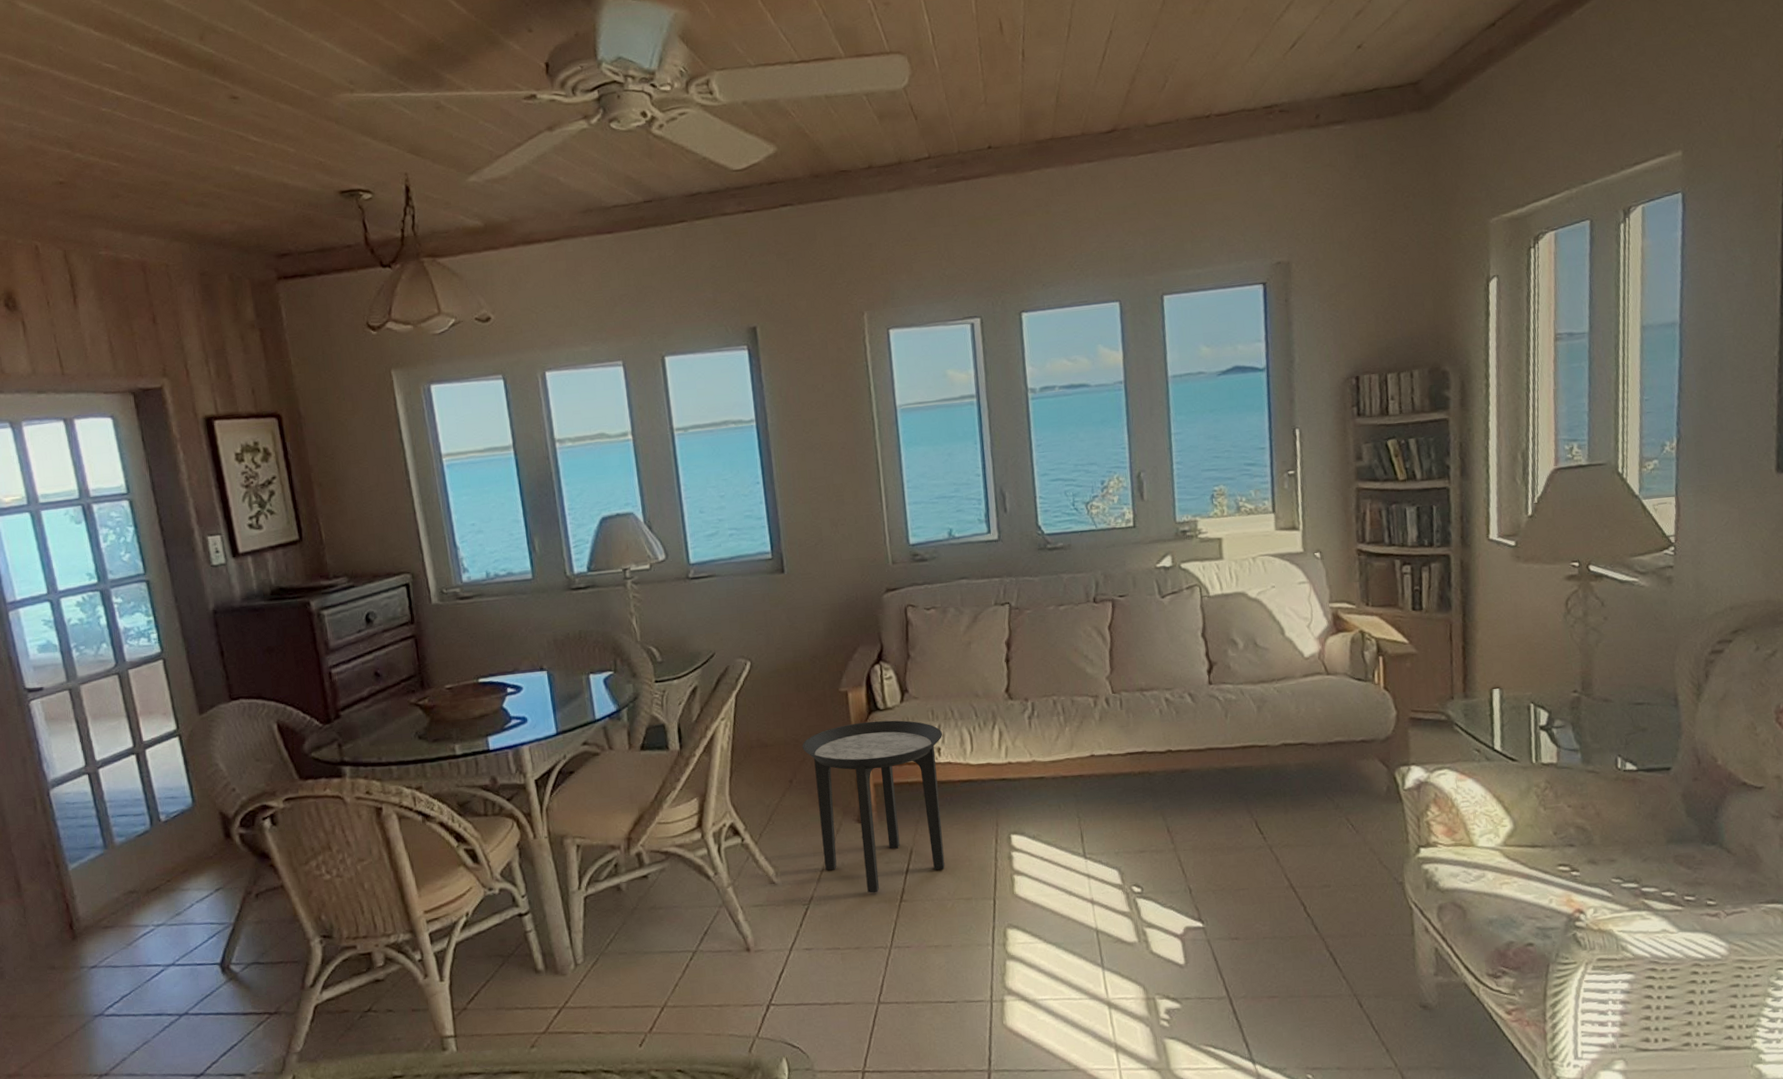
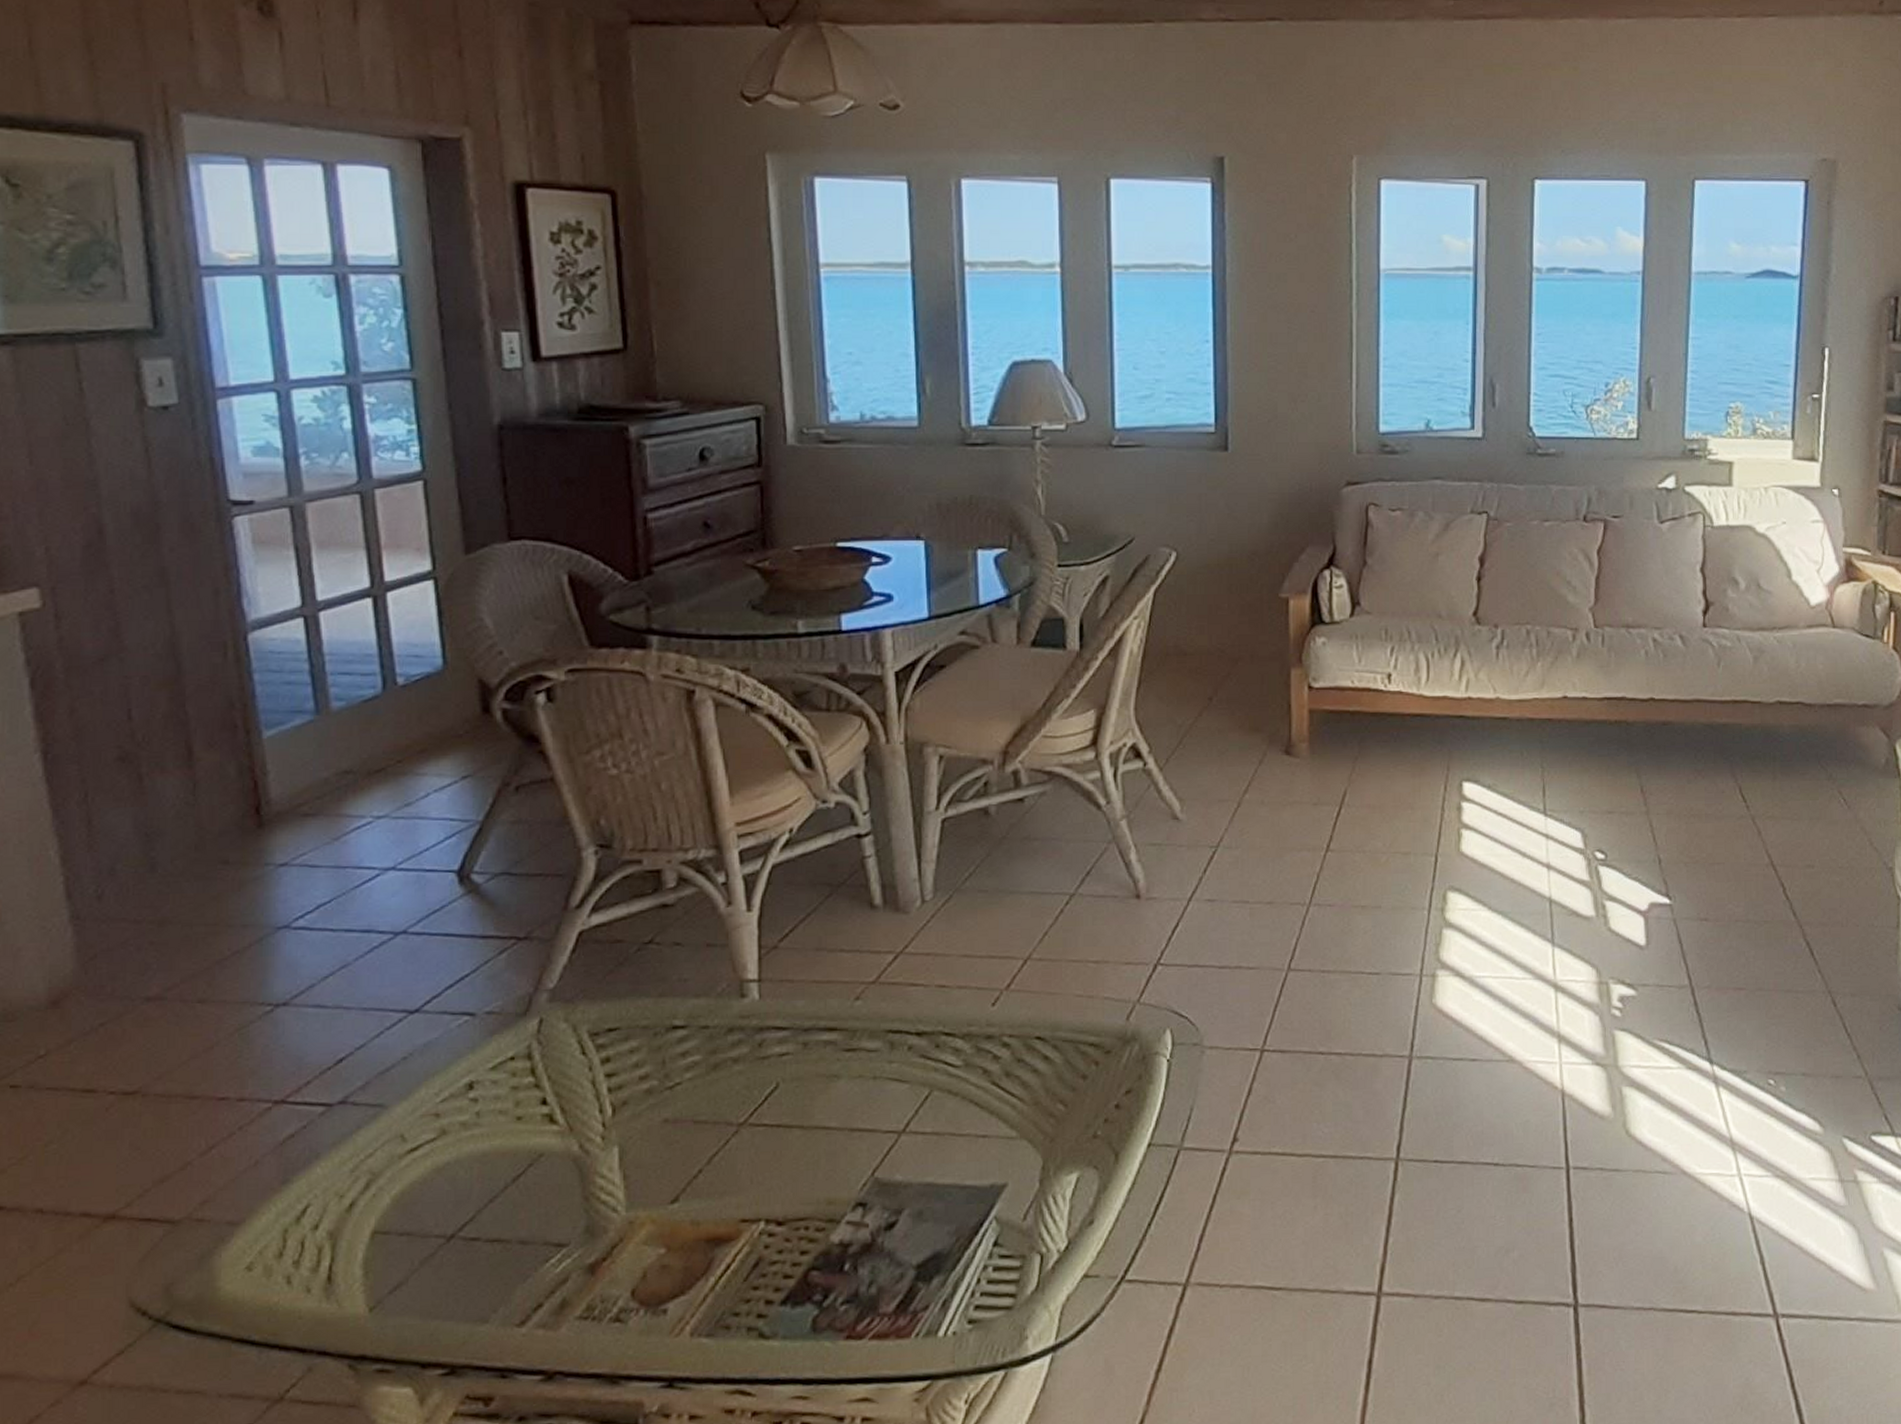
side table: present [802,720,945,893] -> none [1228,635,1396,839]

